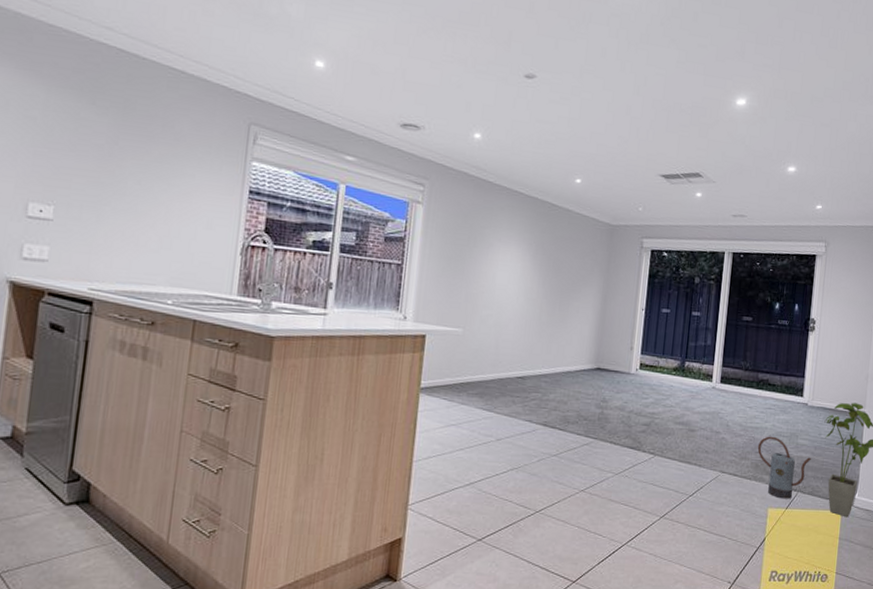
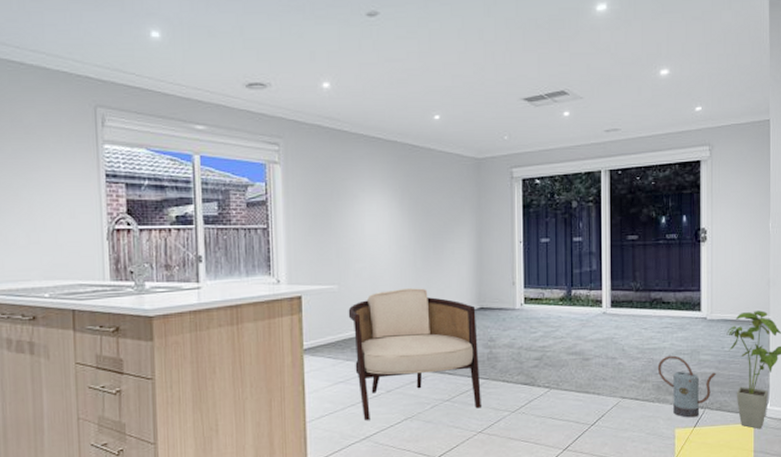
armchair: none [468,340,593,467] -> present [348,288,481,422]

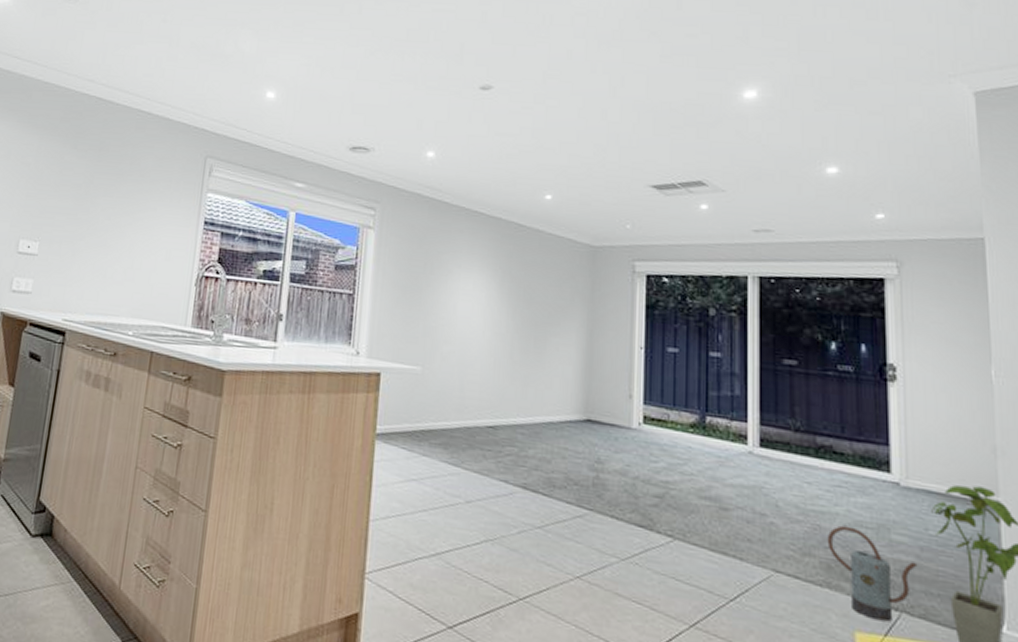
armchair: present [348,288,481,422] -> none [429,381,583,546]

